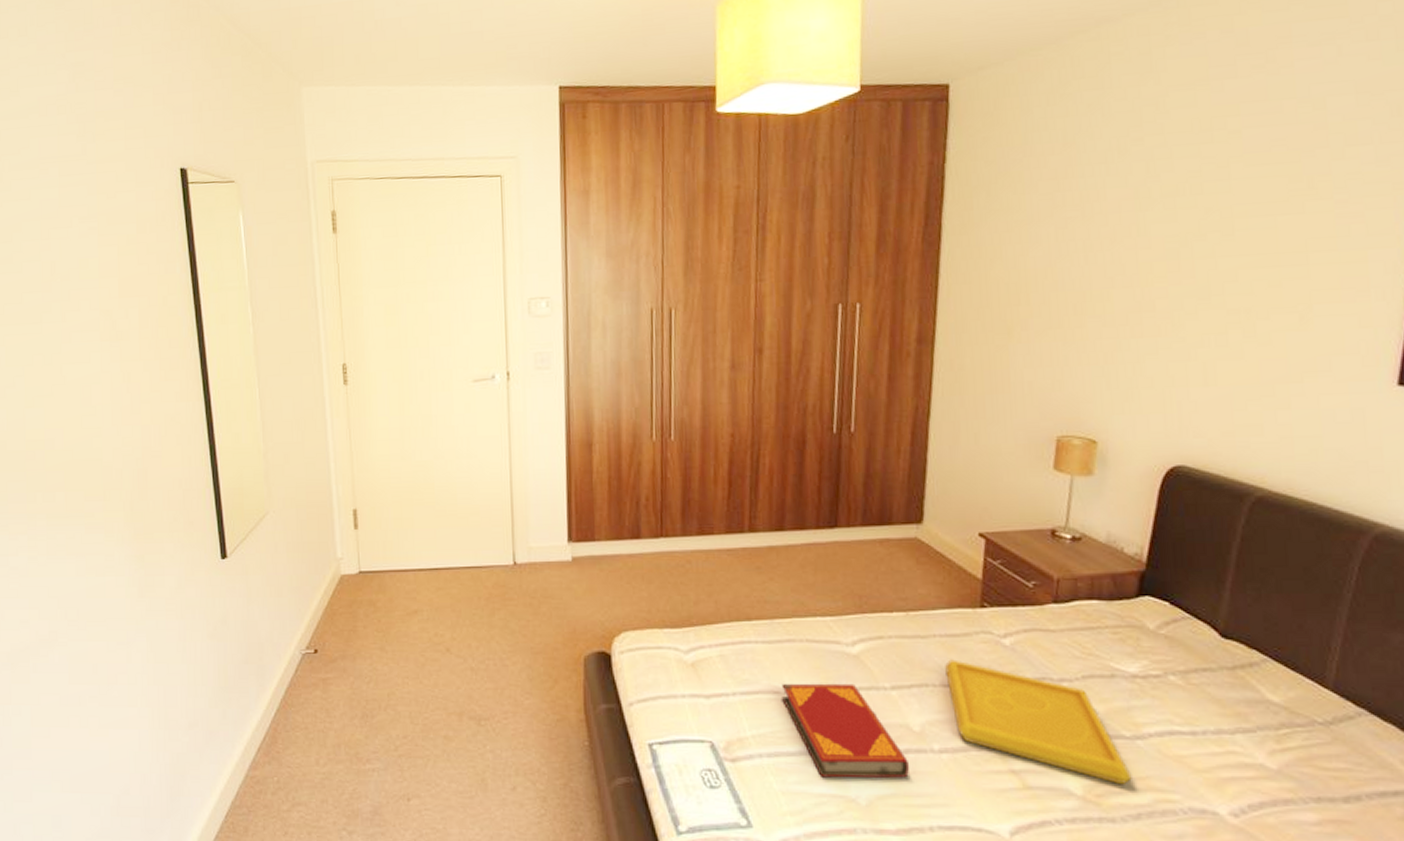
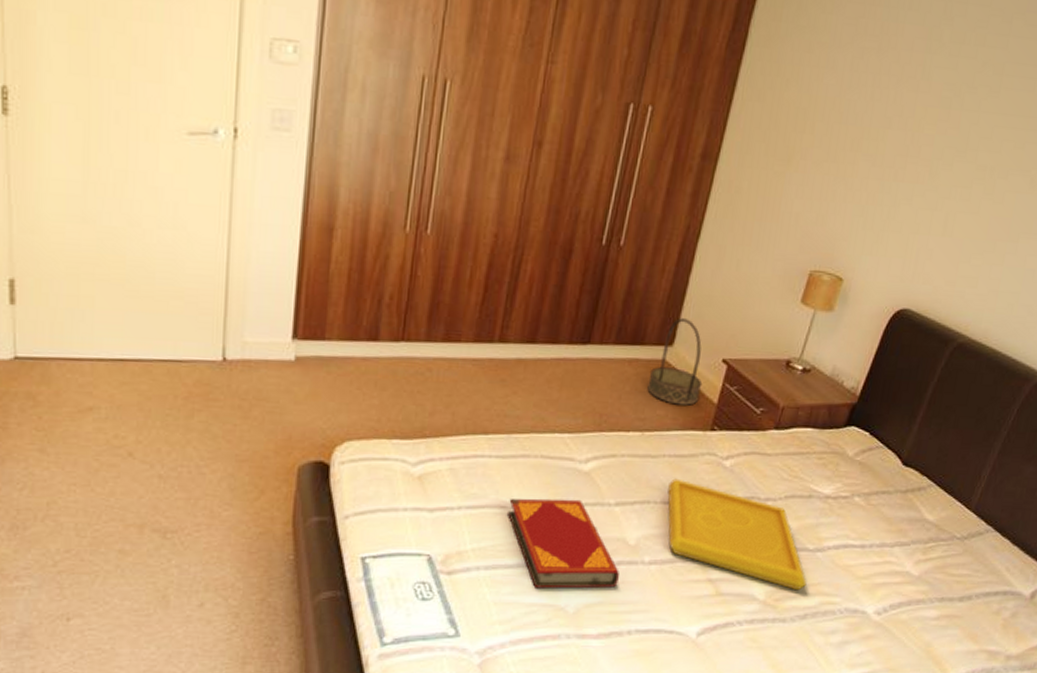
basket: none [903,495,962,583] -> present [647,318,703,406]

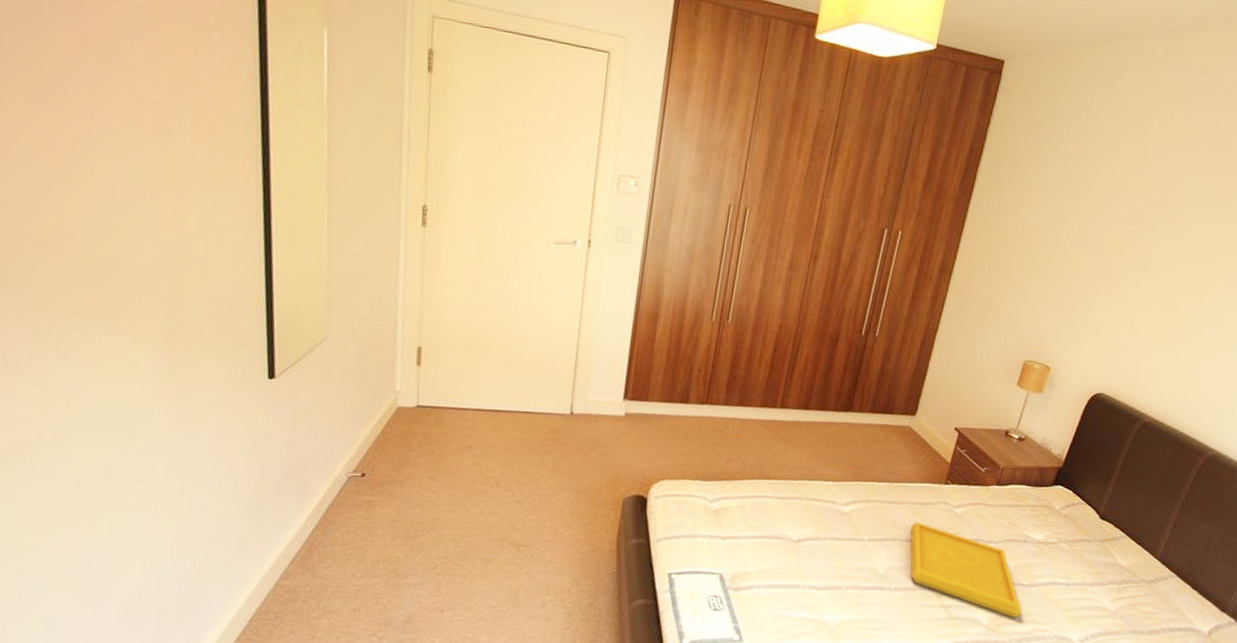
hardback book: present [508,498,620,588] -> none [783,532,872,608]
basket: present [647,318,703,406] -> none [895,394,939,464]

